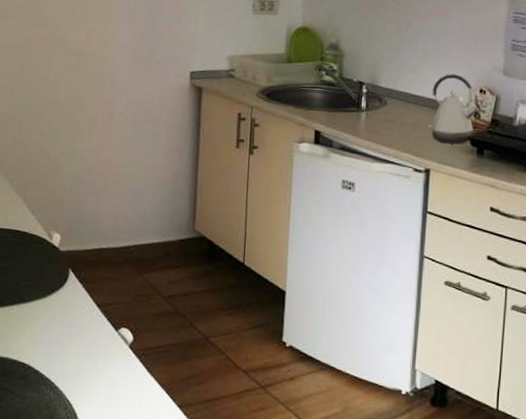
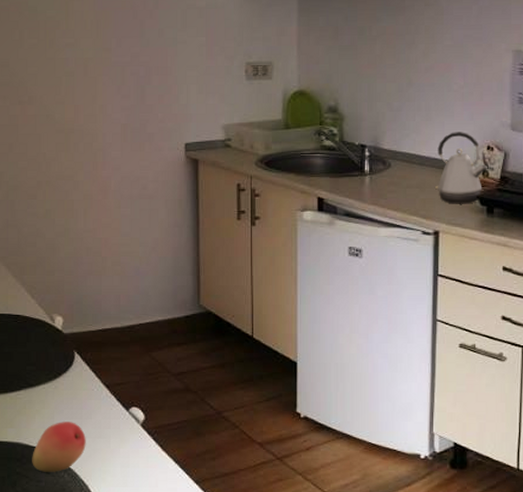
fruit: none [19,339,74,390] -> present [32,422,86,472]

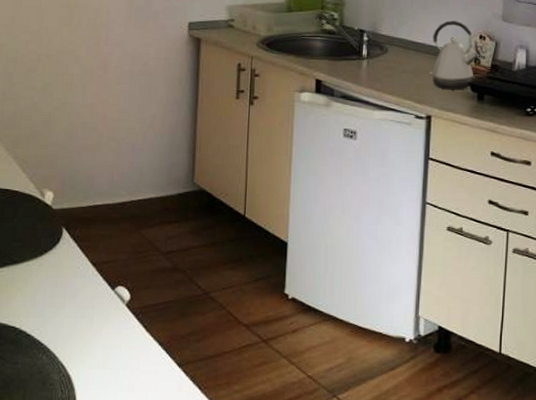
fruit: present [32,422,86,472] -> none [9,300,68,354]

